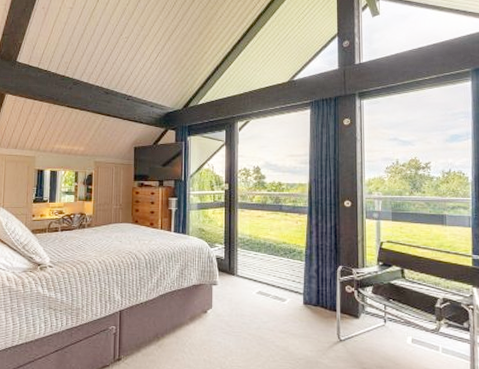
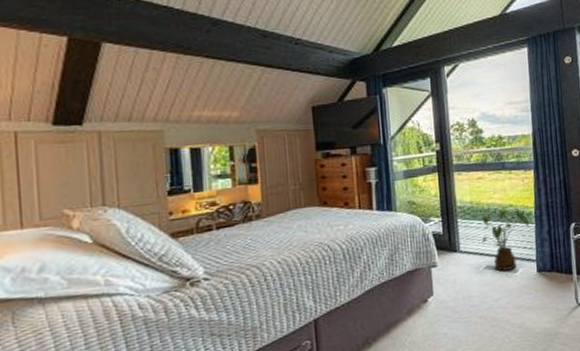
house plant: none [256,245,300,298] -> present [481,208,530,271]

